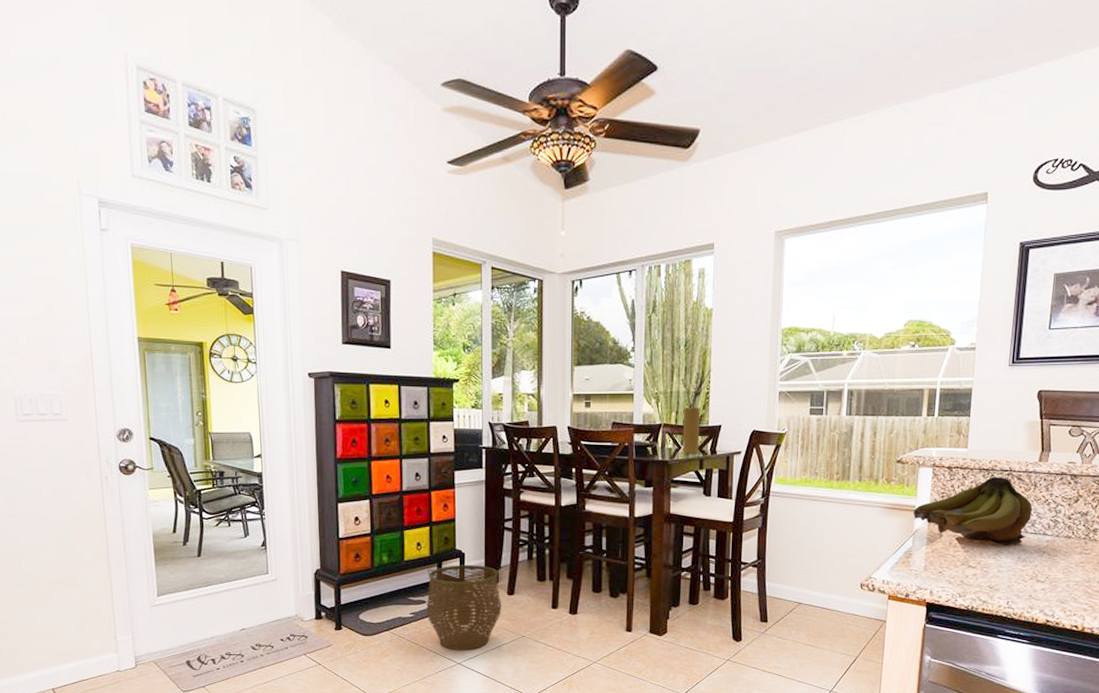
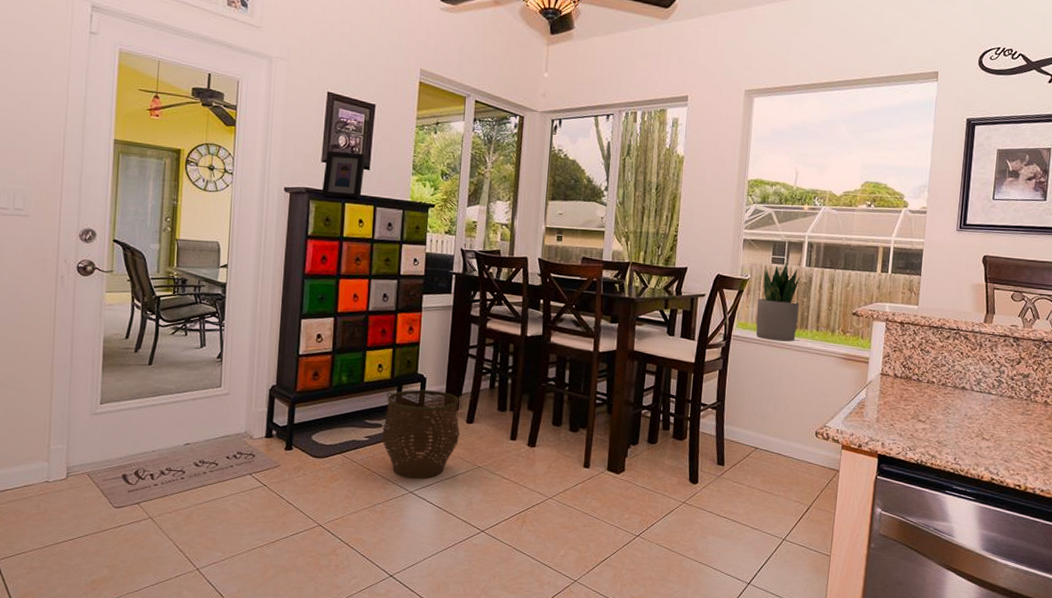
picture frame: none [345,331,386,381] -> present [321,150,366,201]
vase: present [680,369,712,454] -> none [649,211,681,294]
planter: none [795,412,841,494] -> present [755,262,801,342]
fruit: present [912,477,1033,546] -> none [866,335,979,403]

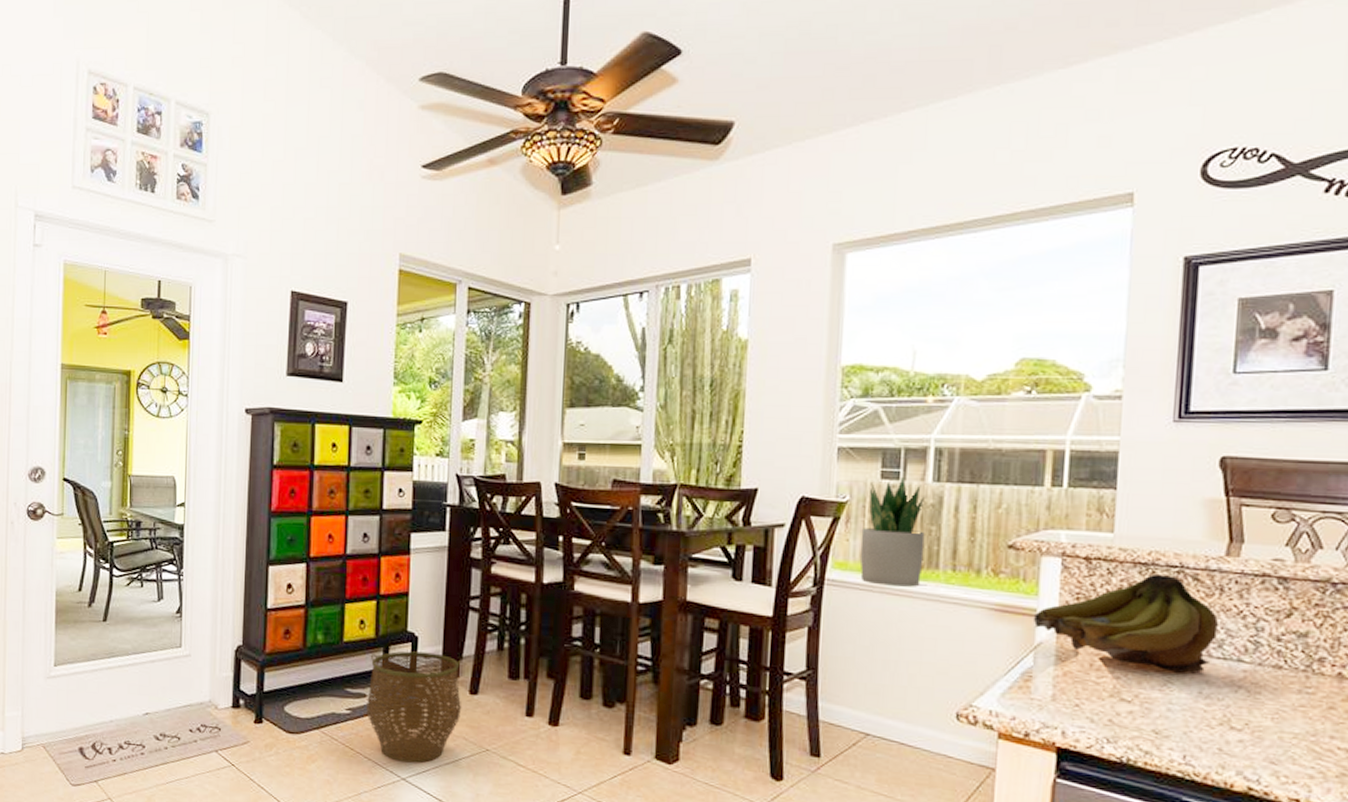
picture frame: present [321,150,366,201] -> none [287,361,337,421]
fruit: none [866,335,979,403] -> present [1033,574,1220,674]

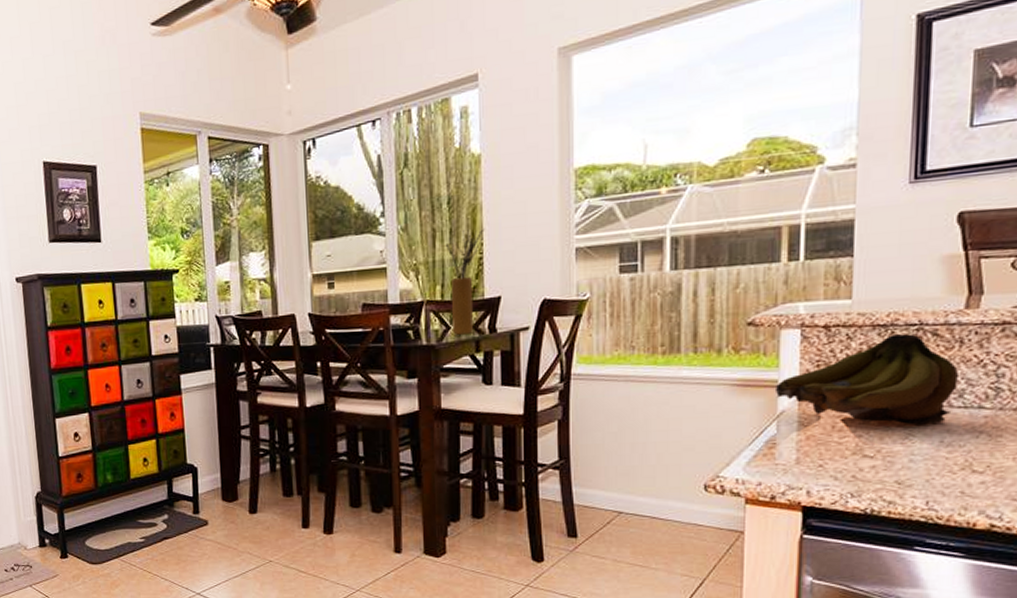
basket: present [366,651,462,763] -> none [156,480,244,579]
vase: none [704,415,746,524] -> present [445,228,485,335]
planter: present [860,476,926,587] -> none [603,268,666,375]

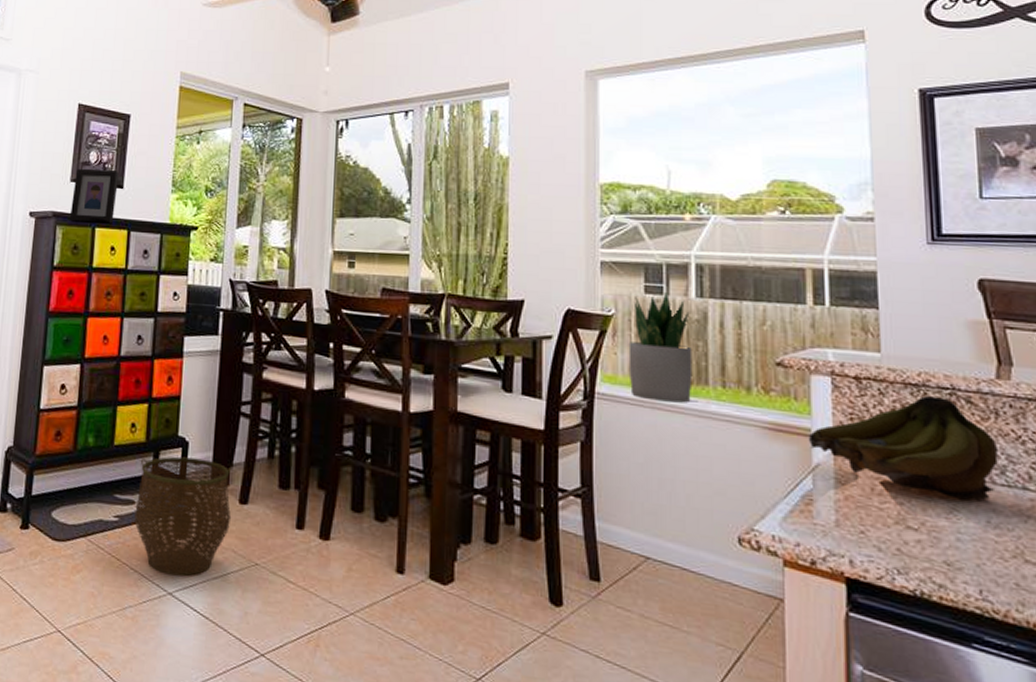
picture frame: none [52,224,97,283] -> present [69,168,119,225]
basket: none [156,480,244,579] -> present [134,456,232,577]
vase: present [445,228,485,335] -> none [469,227,510,335]
planter: none [603,268,666,375] -> present [628,291,693,403]

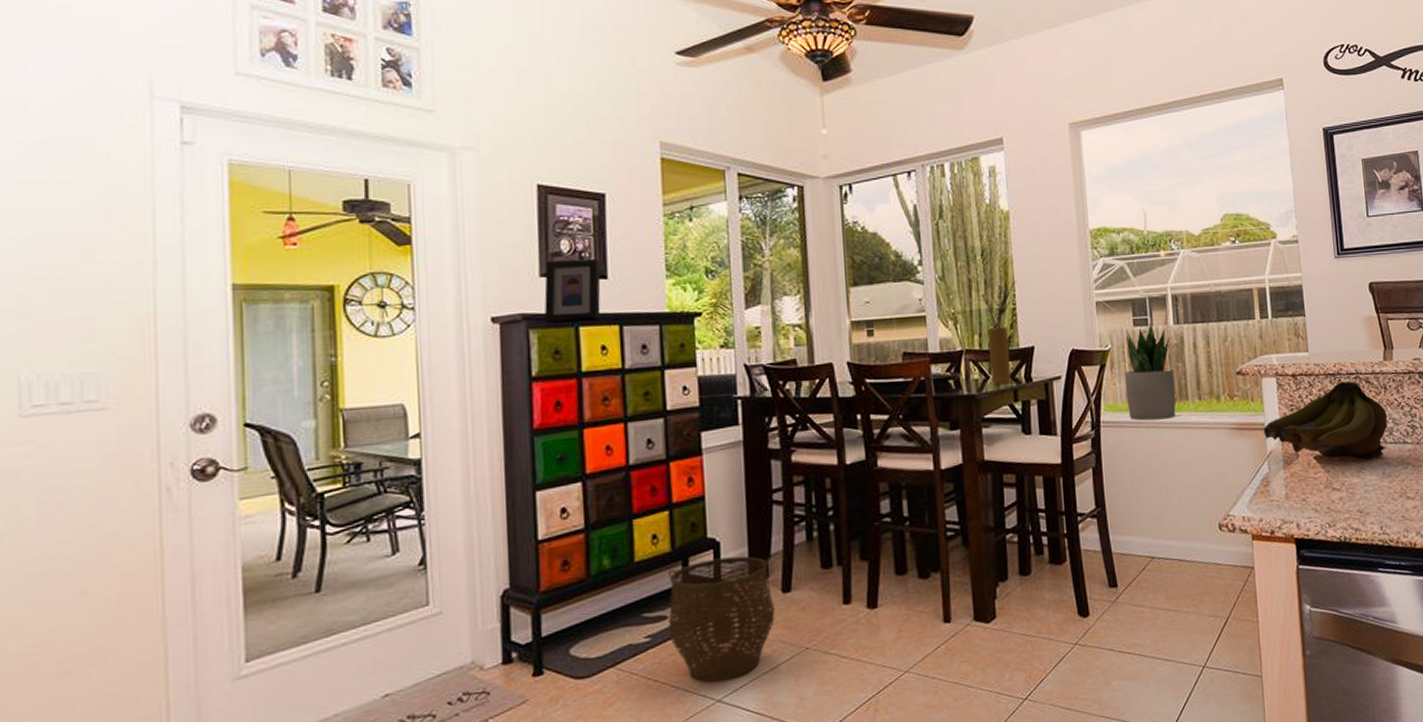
vase: none [469,227,510,335] -> present [980,281,1016,385]

